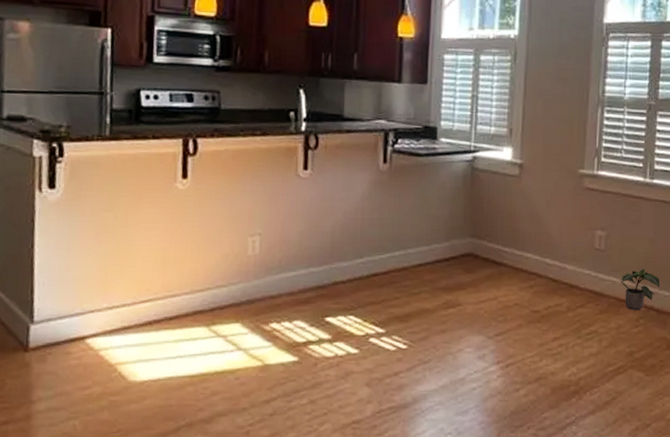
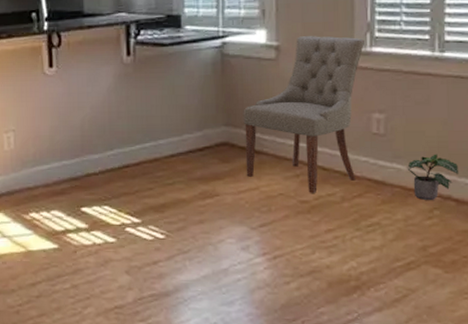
chair: none [487,156,593,303] -> present [243,36,364,193]

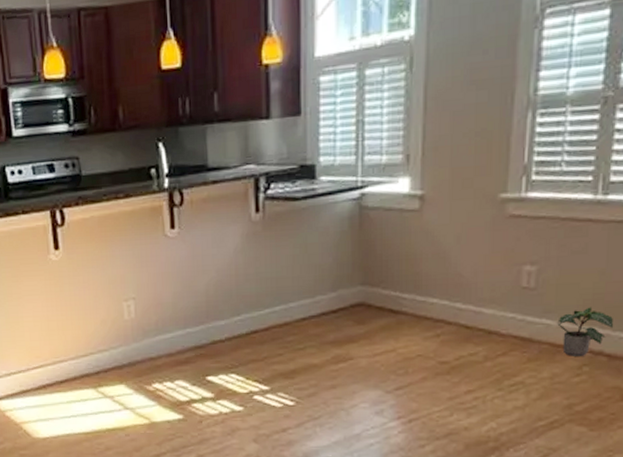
chair: present [243,36,364,193] -> none [381,182,519,353]

